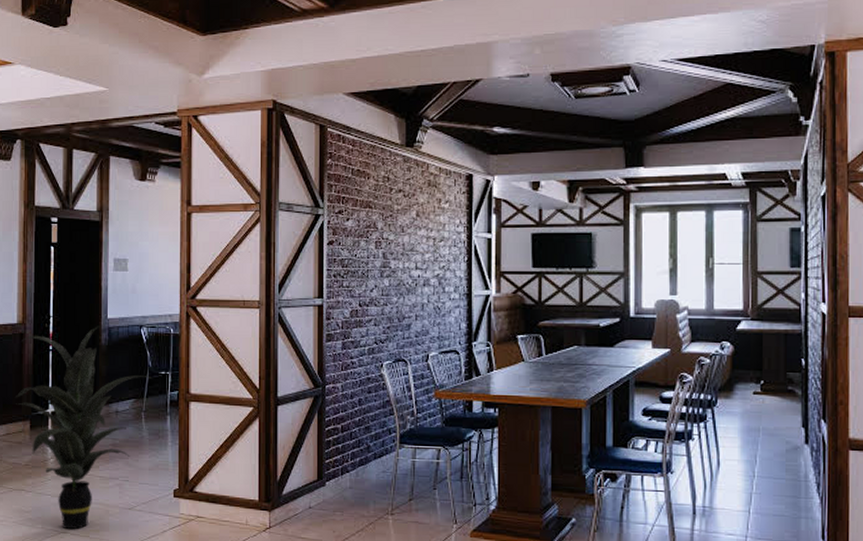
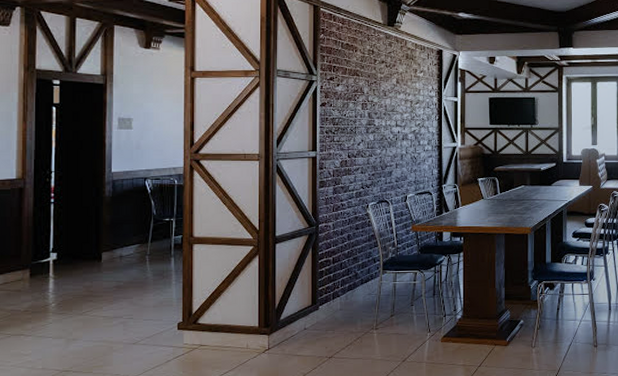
indoor plant: present [15,326,151,530] -> none [13,179,155,368]

